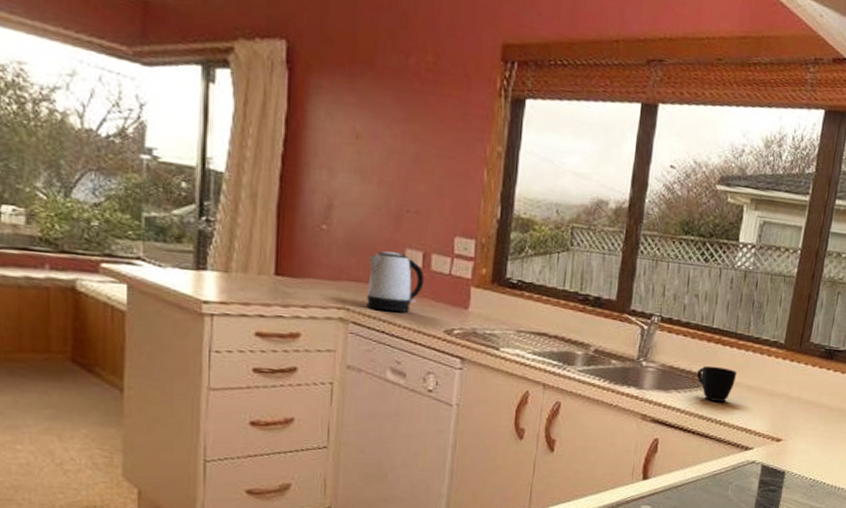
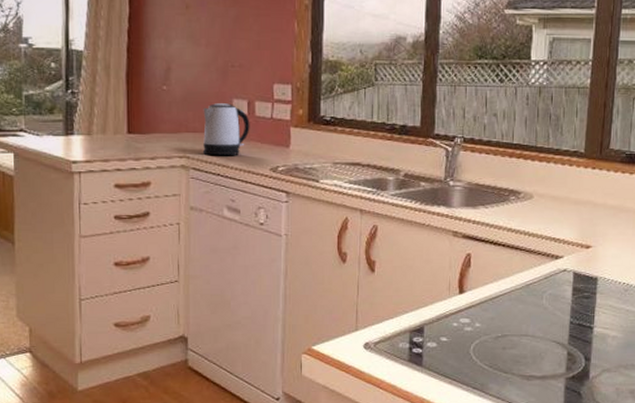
cup: present [697,365,737,402] -> none [502,180,540,214]

